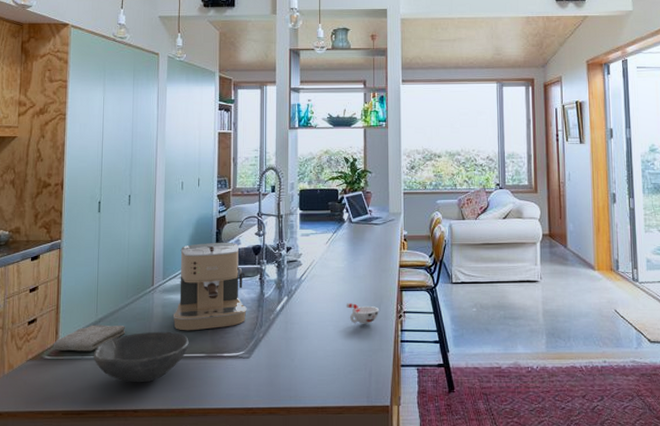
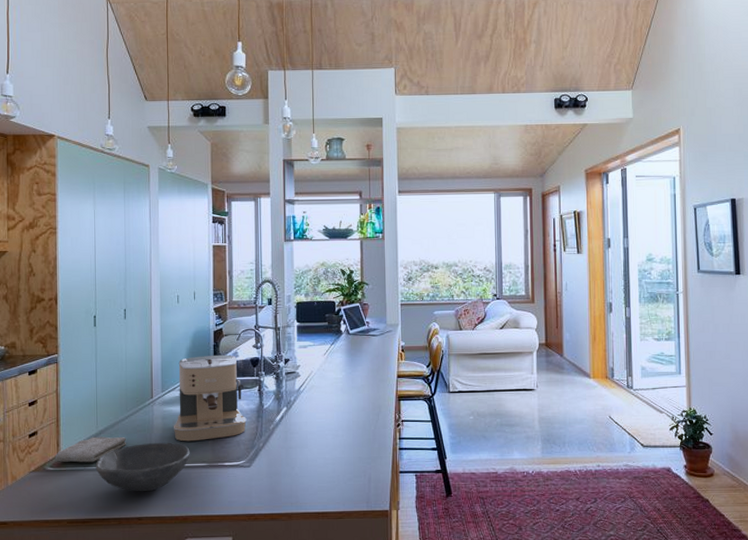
cup: present [346,303,379,324] -> none [344,413,377,433]

